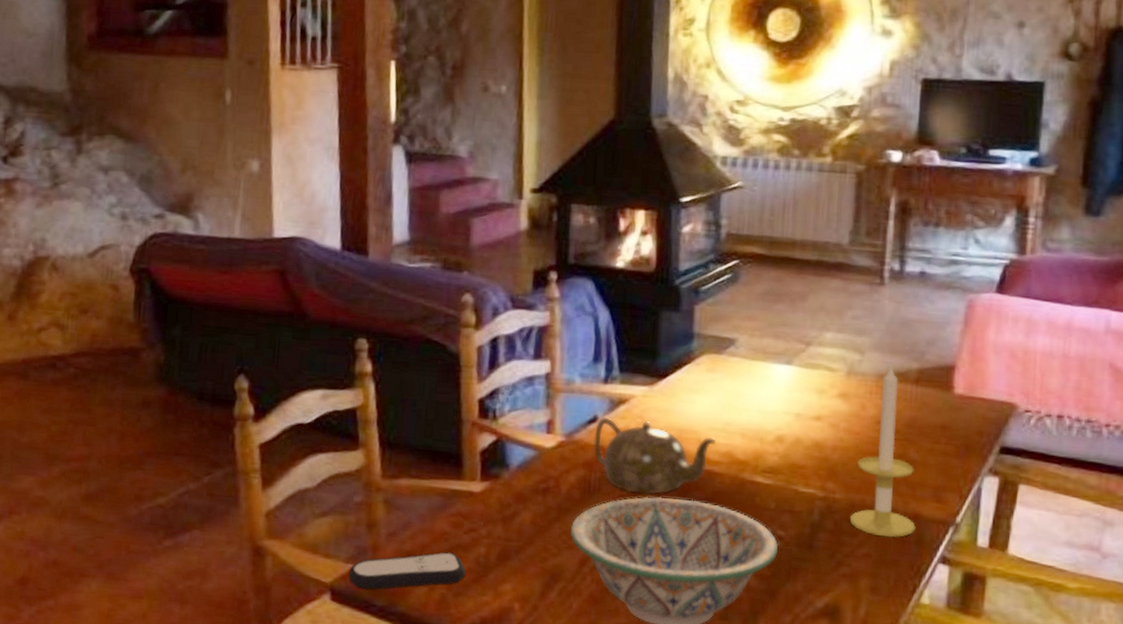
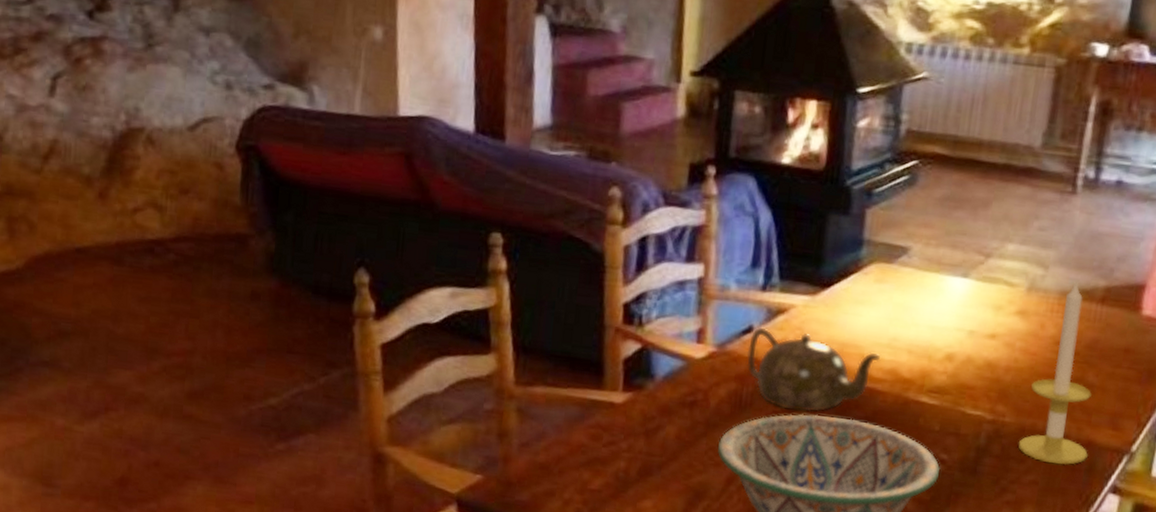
remote control: present [349,552,465,590] -> none [477,465,603,503]

